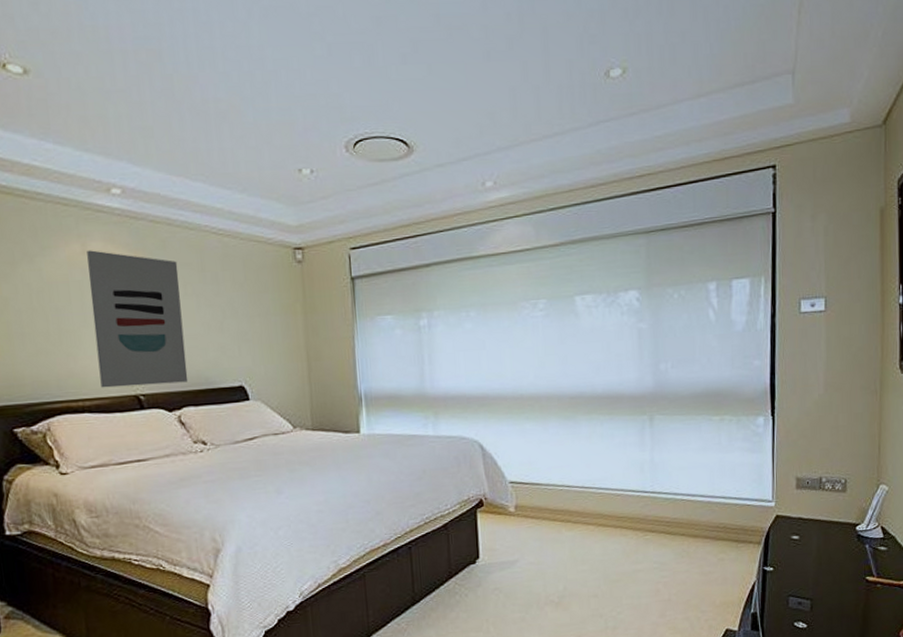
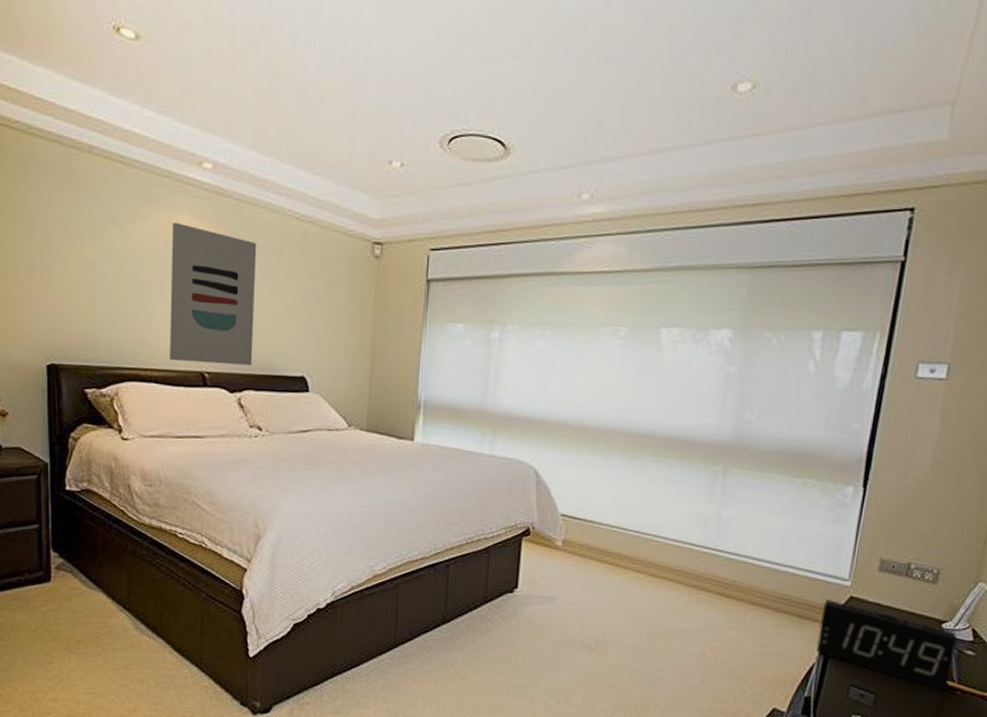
alarm clock: none [754,521,871,588] -> present [816,599,957,693]

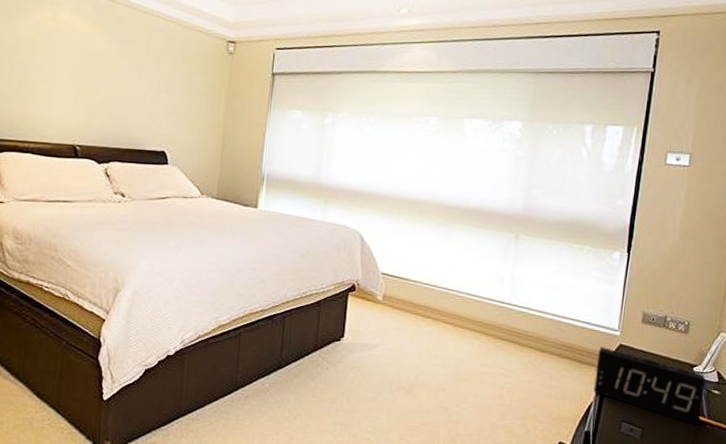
wall art: present [170,222,257,366] -> none [46,18,128,141]

